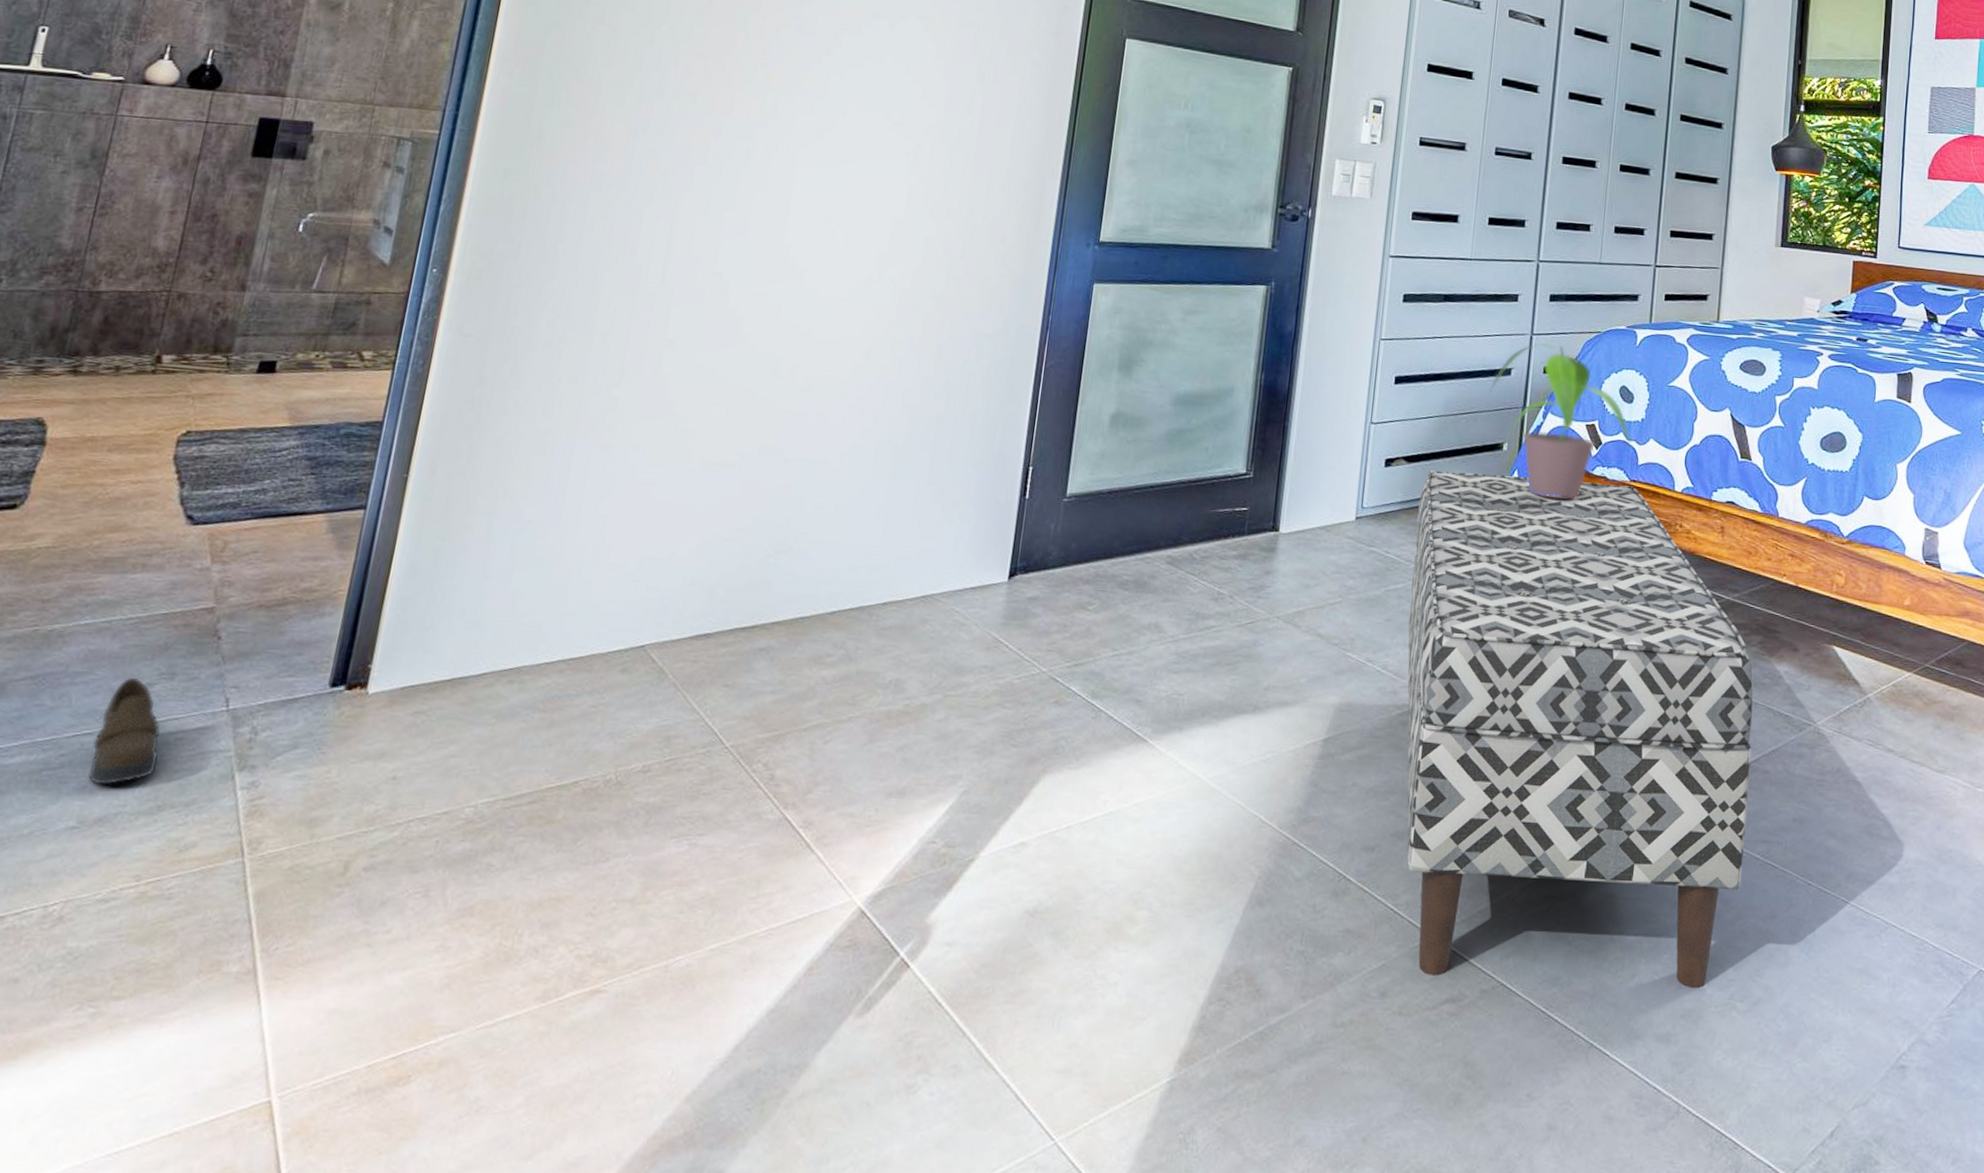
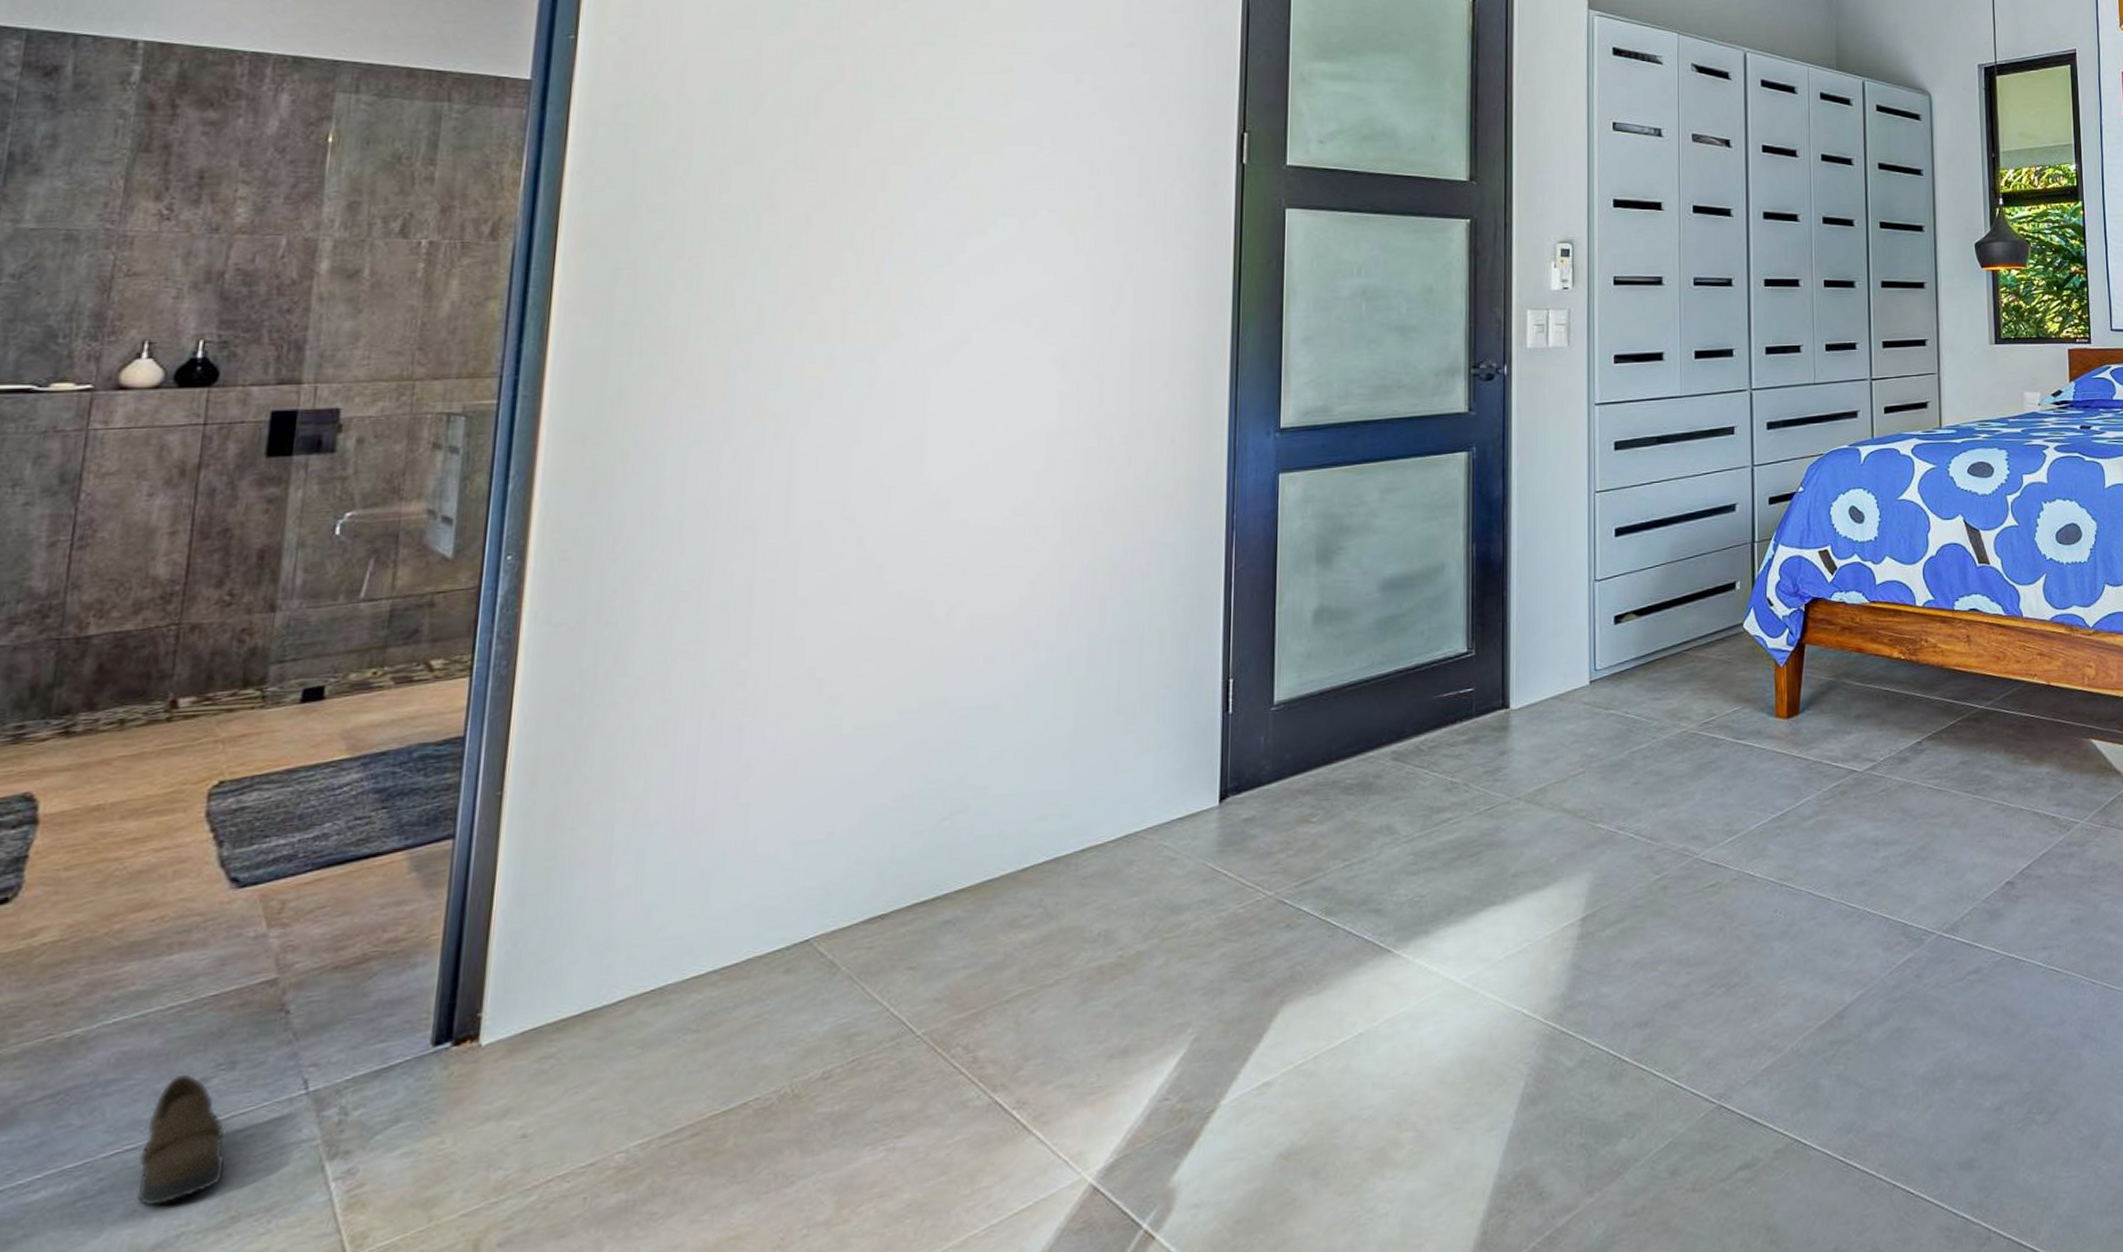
bench: present [1407,470,1754,989] -> none [1655,607,2027,1145]
potted plant: present [1489,342,1632,499] -> none [1715,472,1867,631]

